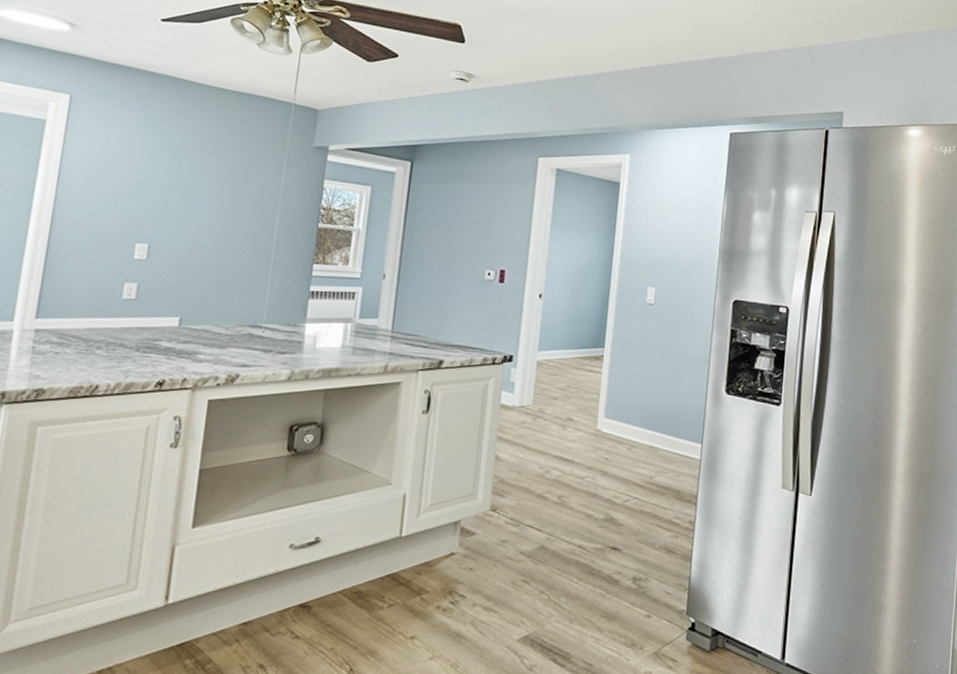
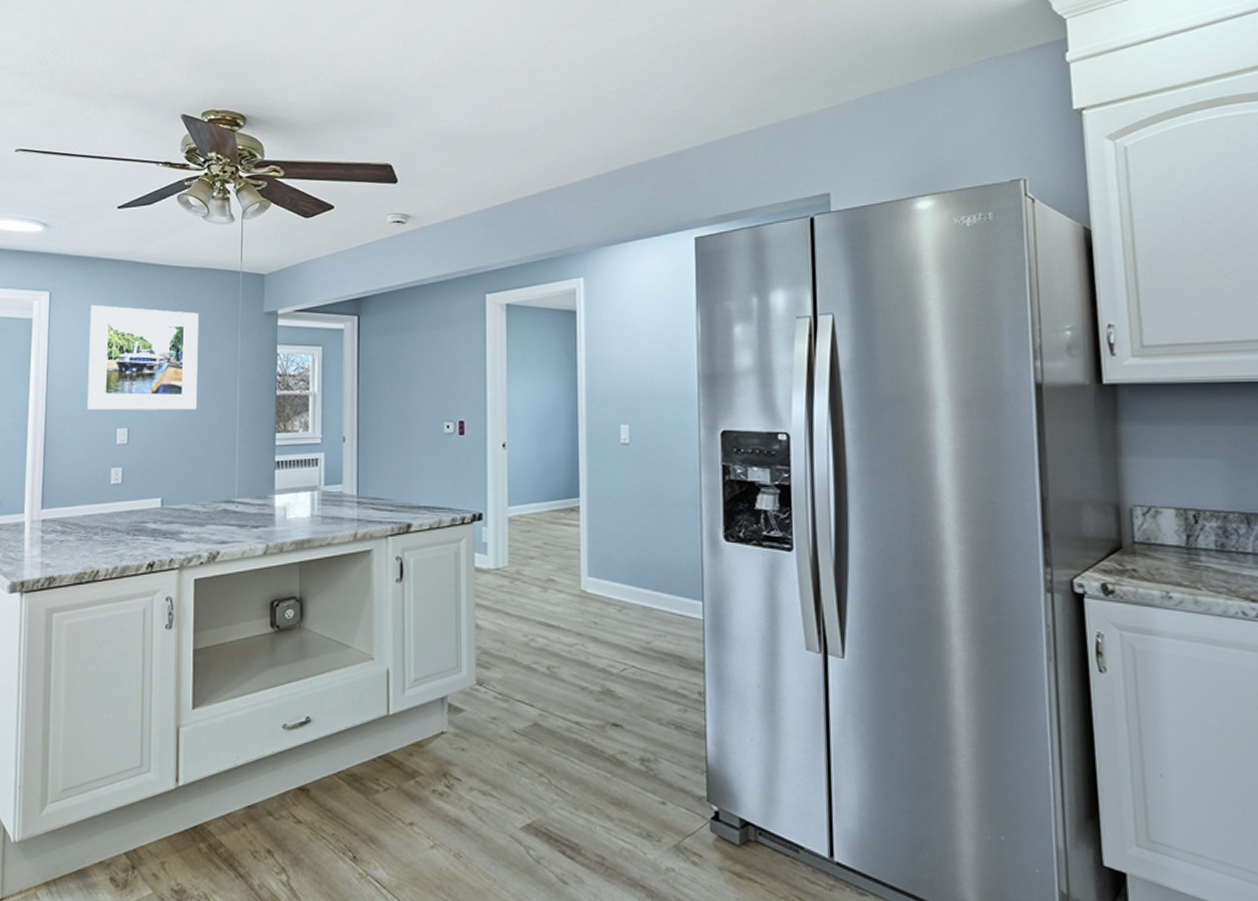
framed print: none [103,114,243,233] -> present [87,304,200,411]

